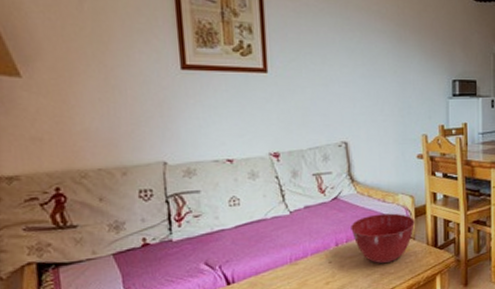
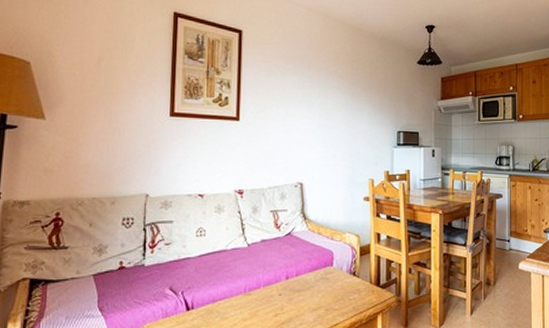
mixing bowl: present [351,213,415,264] -> none [301,251,359,300]

